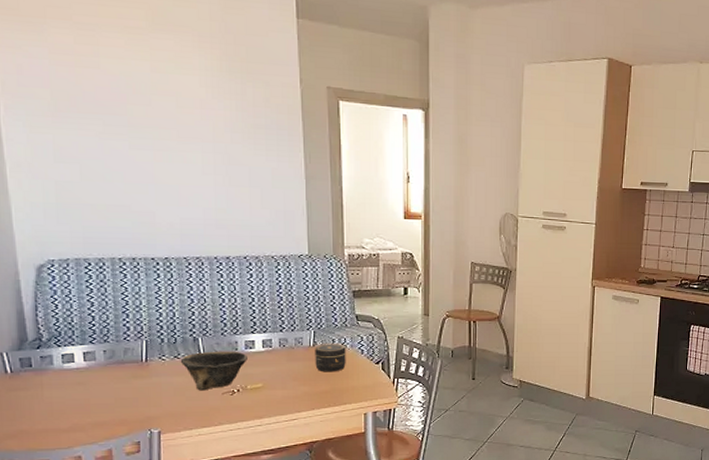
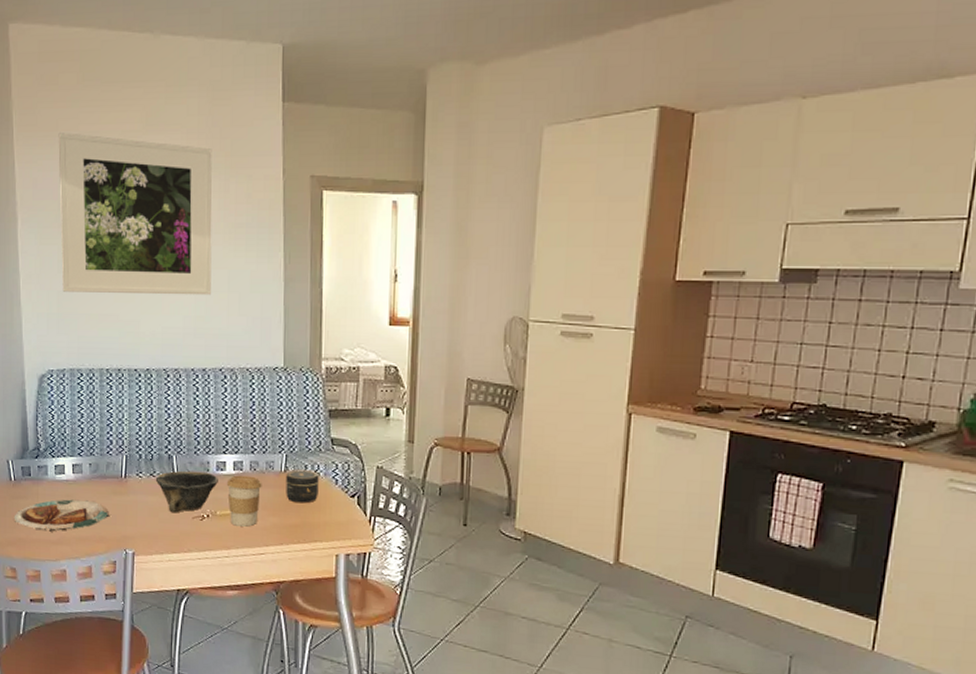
plate: none [12,386,131,420] -> present [14,499,110,532]
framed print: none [47,19,232,190] -> present [58,131,212,296]
coffee cup: none [256,352,292,397] -> present [226,475,262,527]

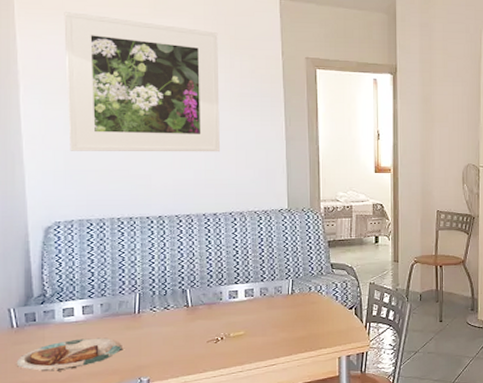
bowl: present [155,470,218,513] -> none [169,301,231,340]
coffee cup: present [226,475,262,527] -> none [239,300,272,344]
jar: present [286,470,319,504] -> none [293,291,322,319]

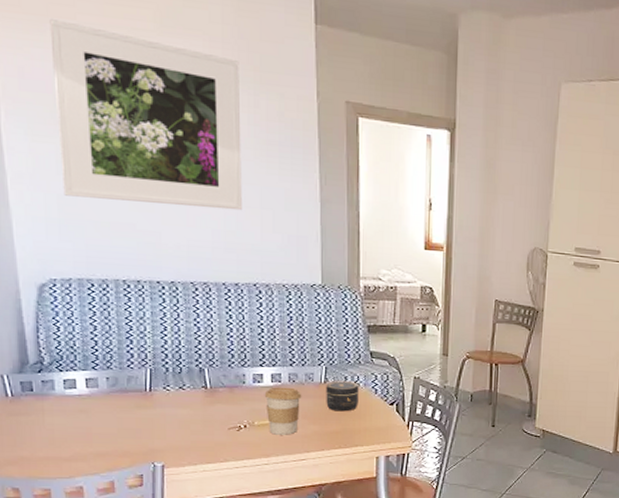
plate: present [16,337,124,371] -> none [13,414,134,448]
coffee cup: none [239,300,272,344] -> present [264,387,302,435]
jar: none [293,291,322,319] -> present [326,381,359,412]

